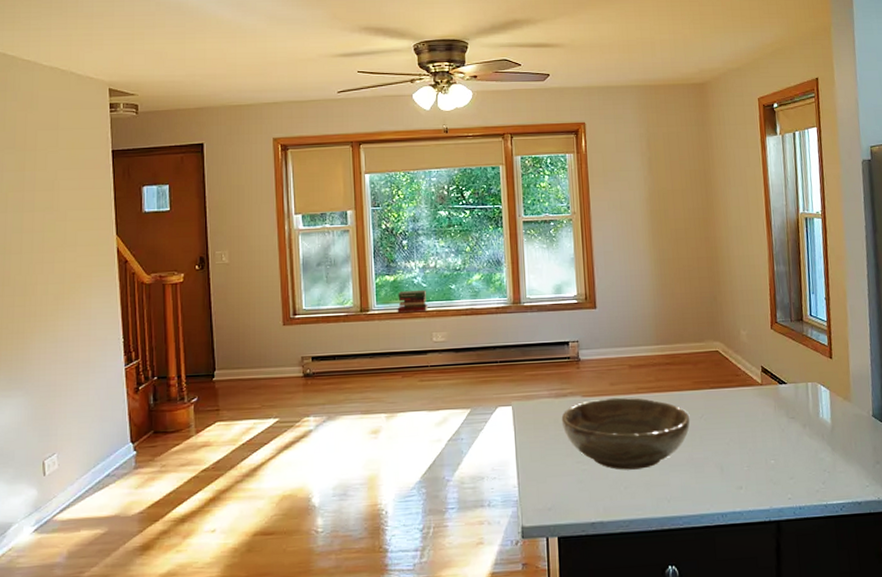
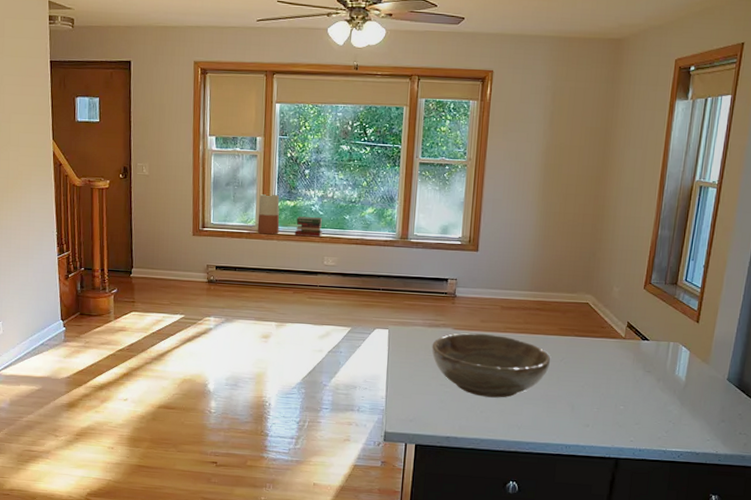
vase: none [355,270,380,315] -> present [257,193,280,235]

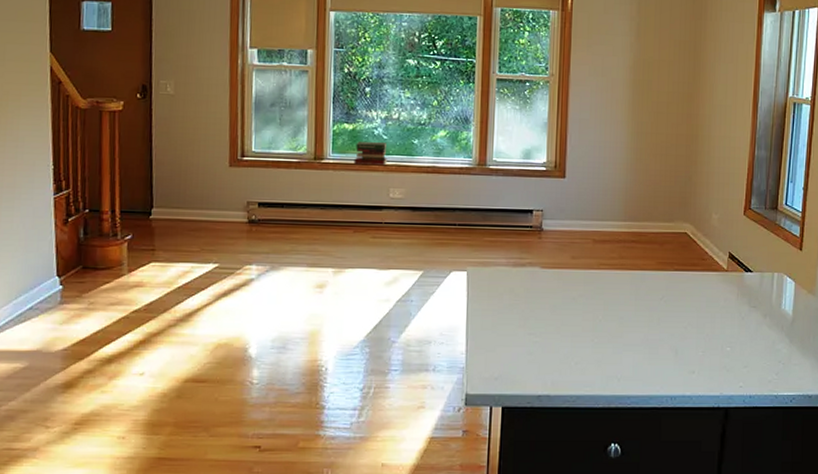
vase: present [257,193,280,235] -> none [309,115,336,164]
bowl: present [431,332,551,398] -> none [517,271,650,346]

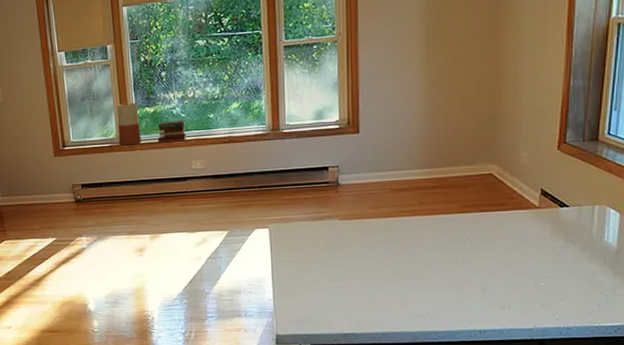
vase: none [309,115,336,164] -> present [116,102,142,146]

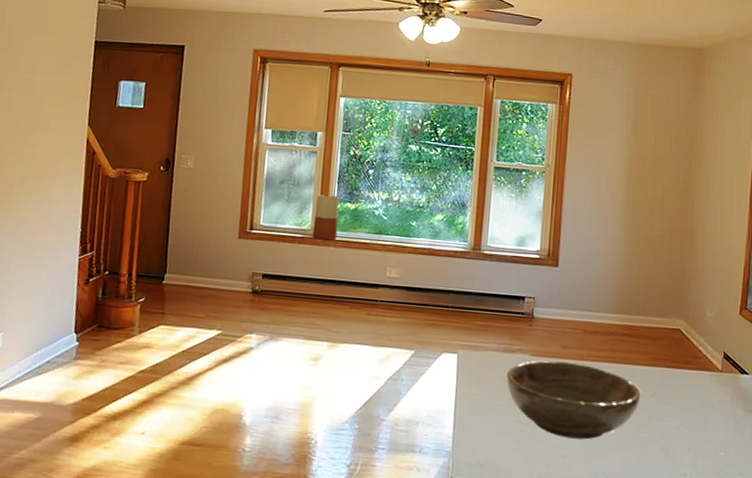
books: present [157,120,187,143] -> none [354,221,386,246]
bowl: none [318,220,454,288] -> present [506,360,641,440]

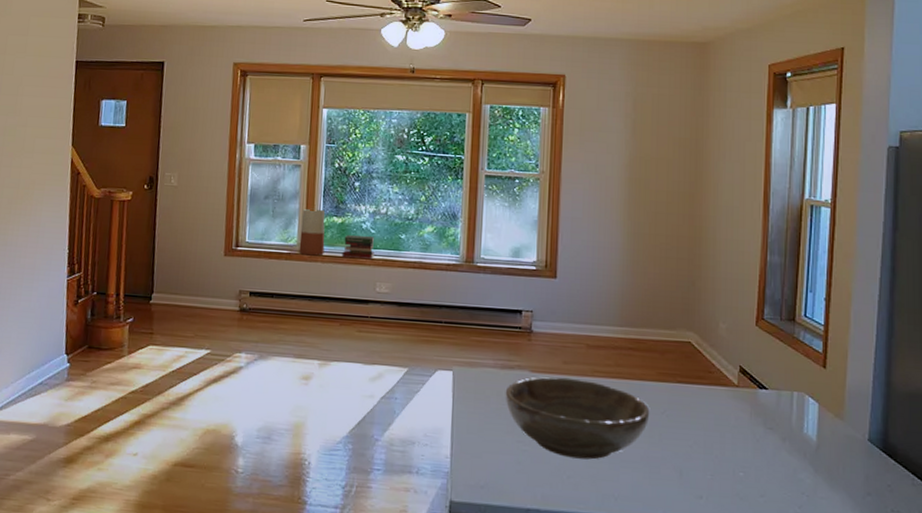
books: none [354,221,386,246] -> present [341,235,374,260]

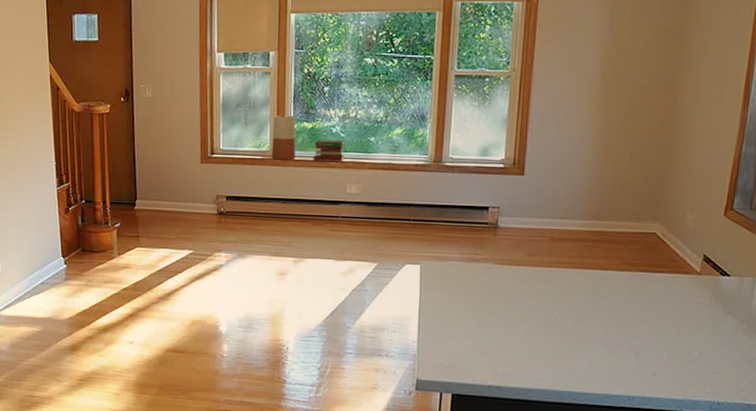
bowl: present [505,376,650,460] -> none [470,268,611,343]

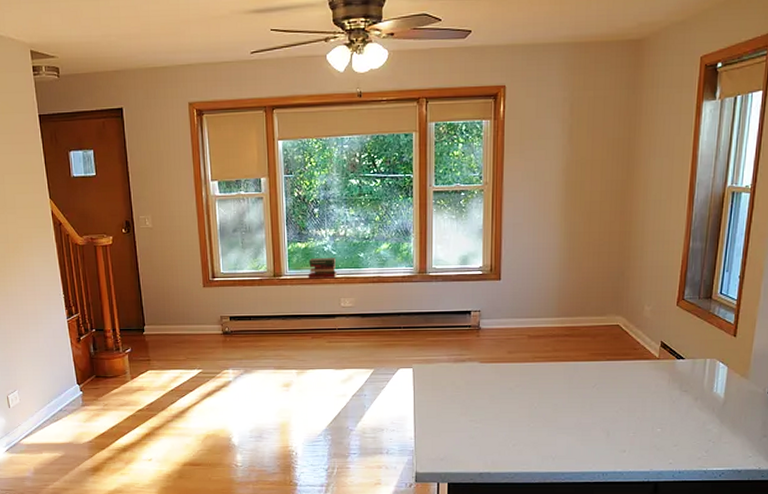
vase: present [271,115,296,161] -> none [268,237,292,280]

